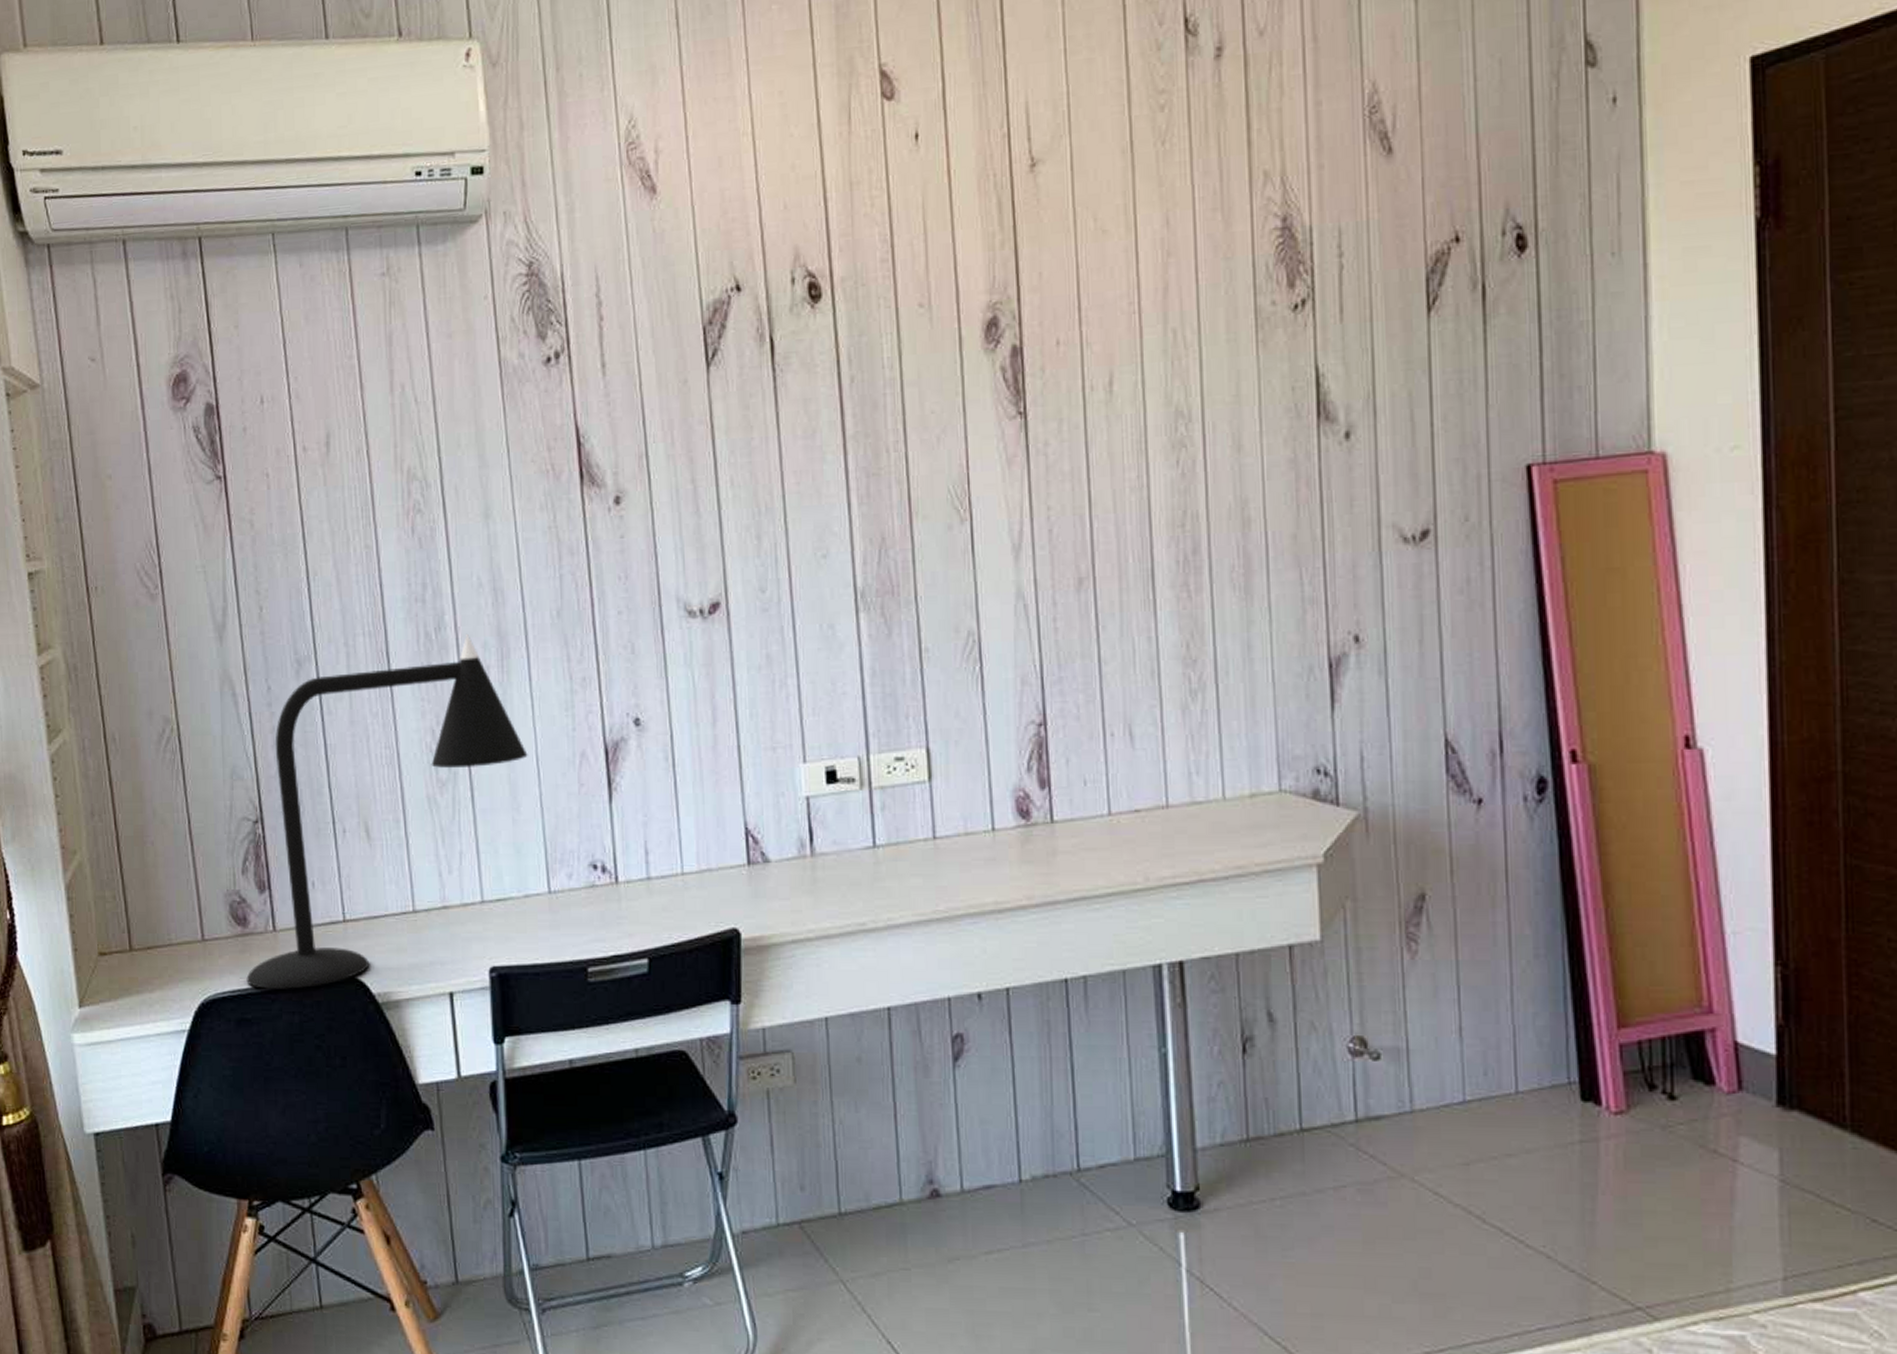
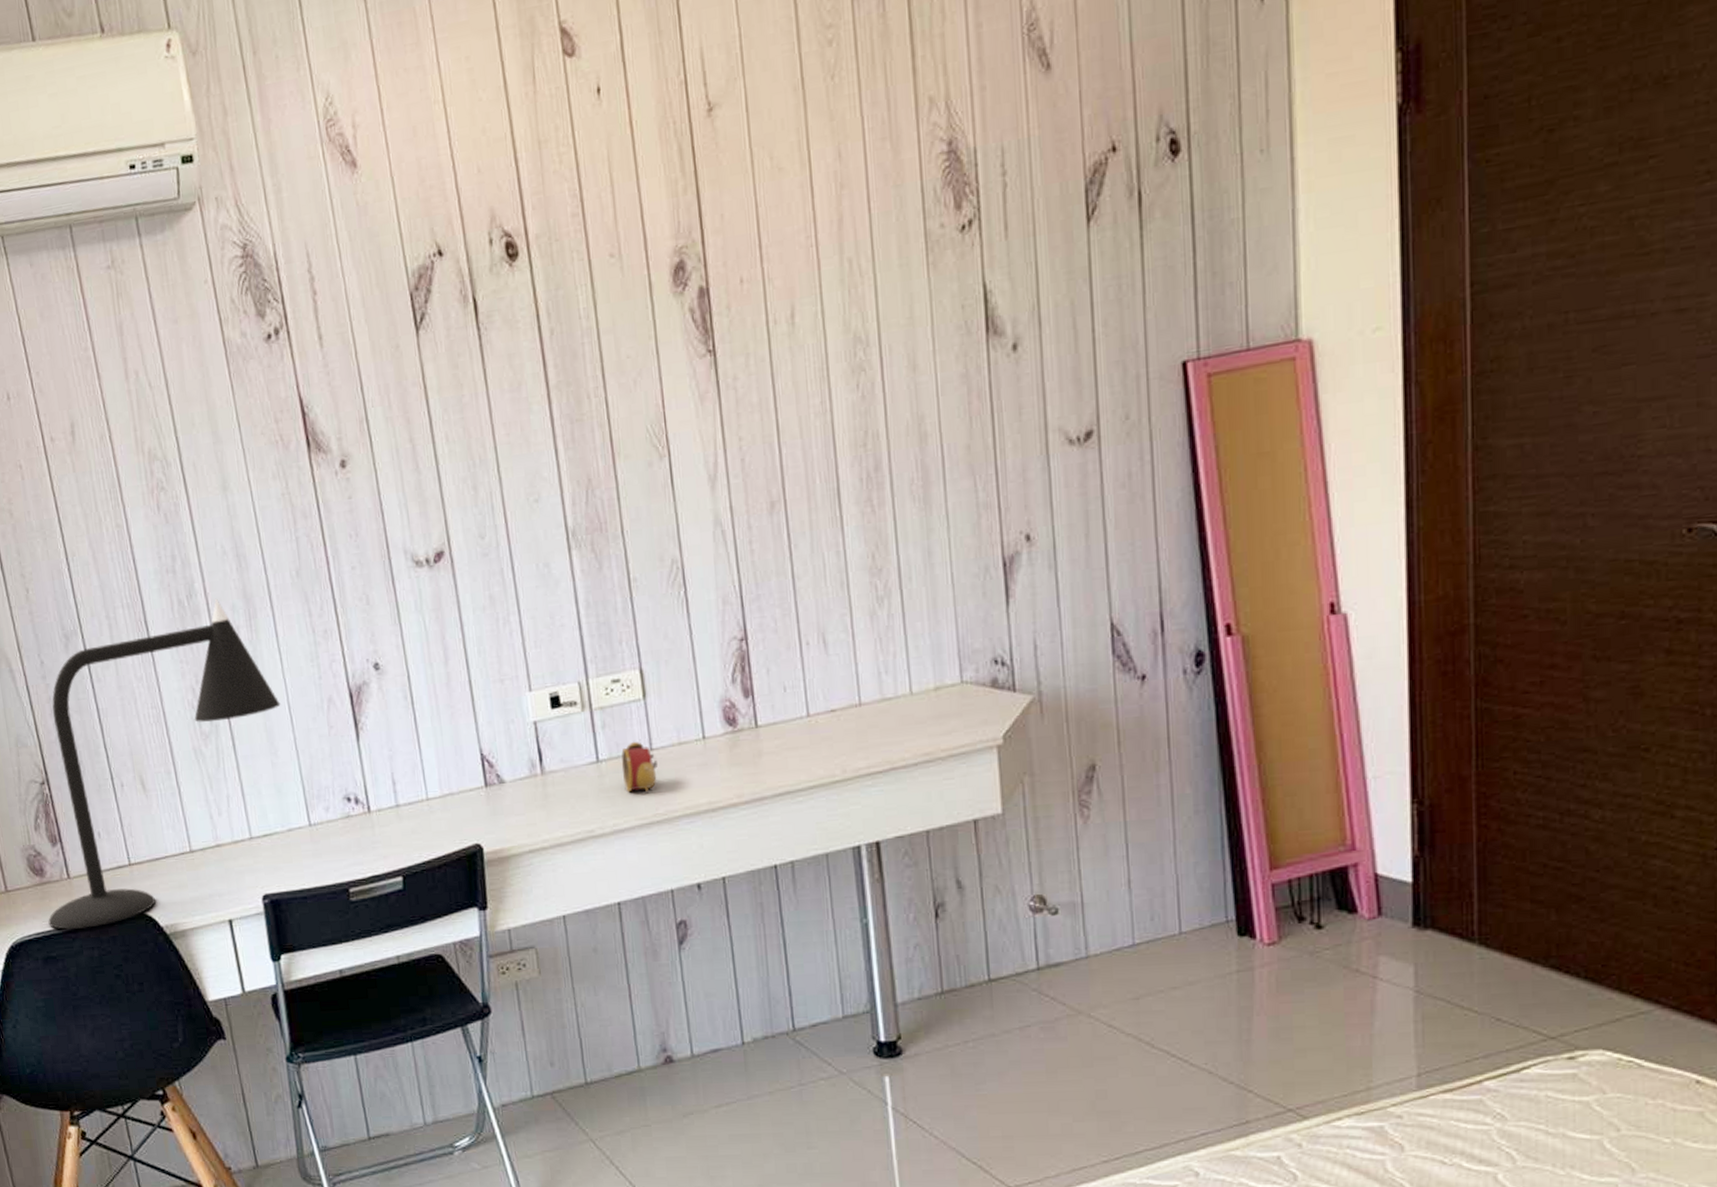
alarm clock: none [900,827,940,886] -> present [621,741,657,793]

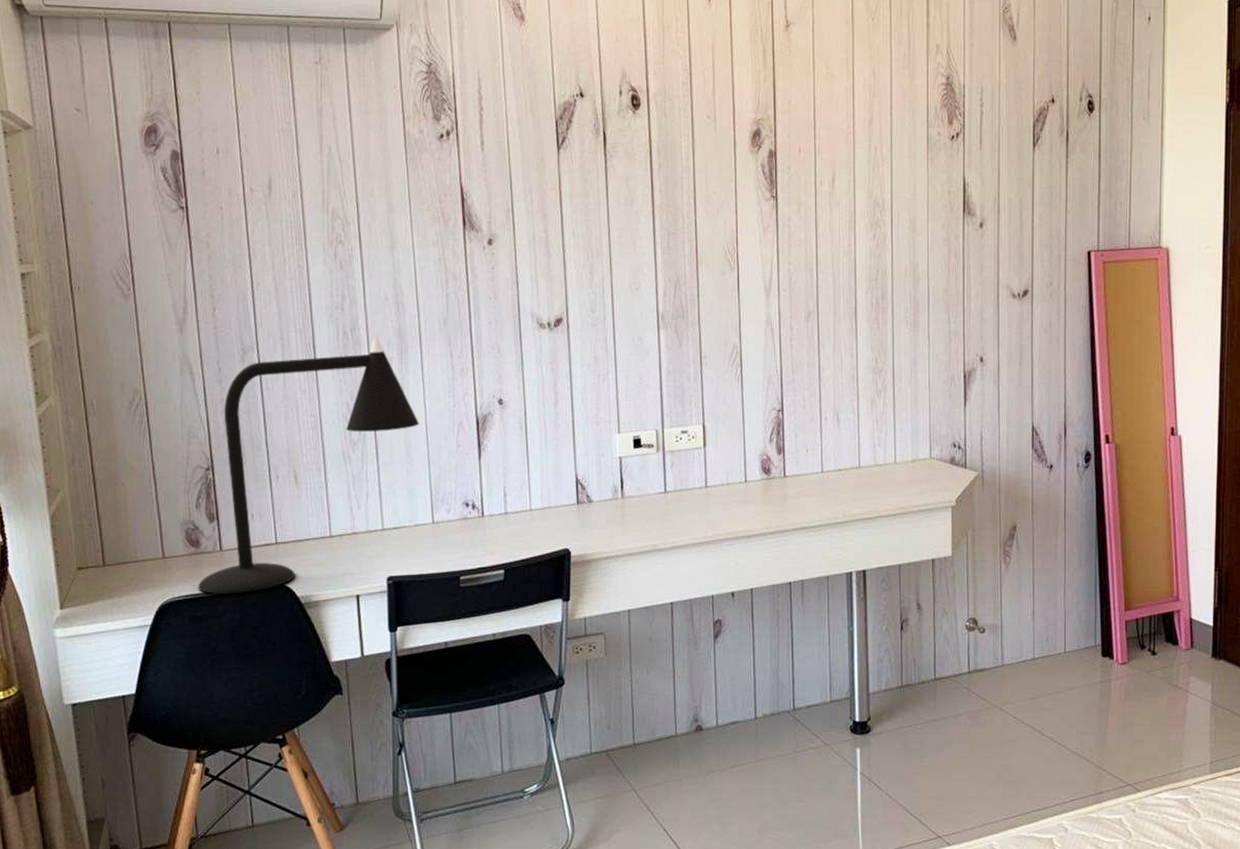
alarm clock: present [621,741,657,793] -> none [683,479,710,519]

